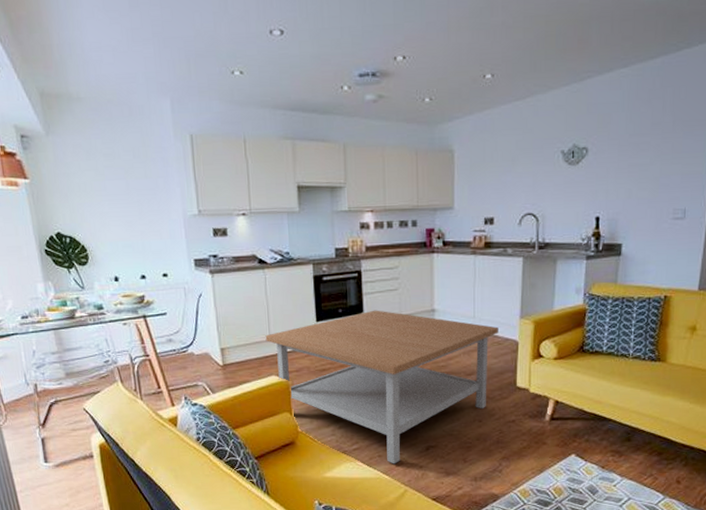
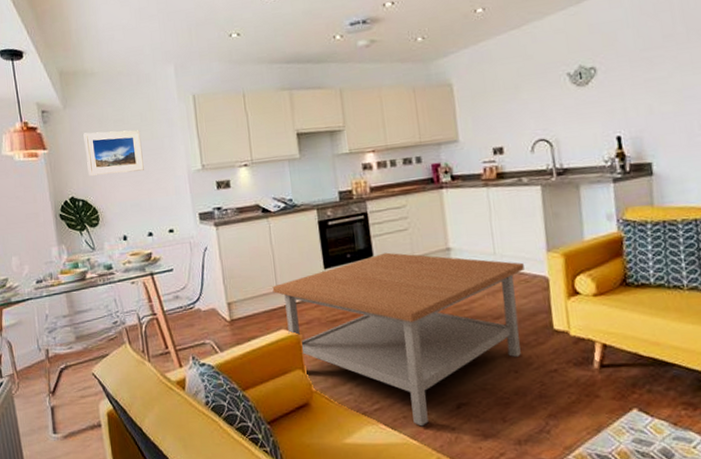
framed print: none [69,164,137,212] -> present [83,130,144,176]

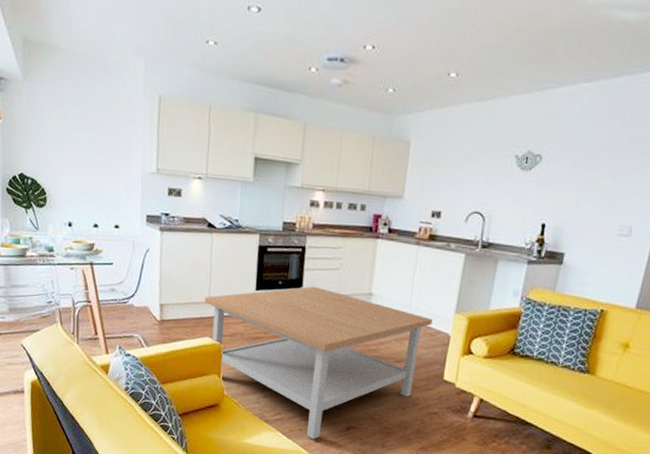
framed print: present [83,130,144,176] -> none [41,110,100,162]

